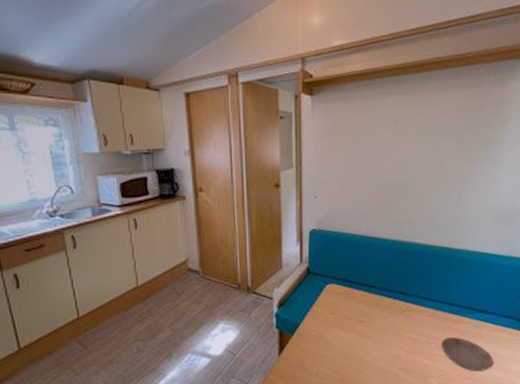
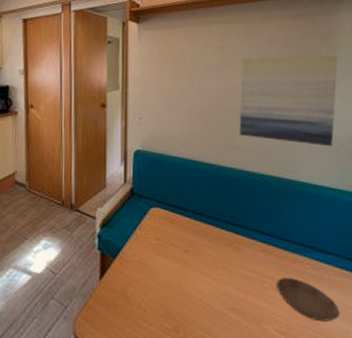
wall art: none [412,127,507,216] -> present [239,56,338,147]

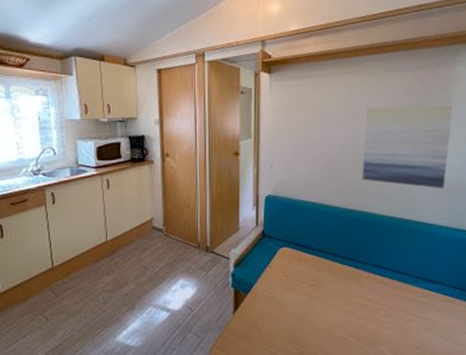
saucer: present [277,278,340,322] -> none [391,305,444,341]

